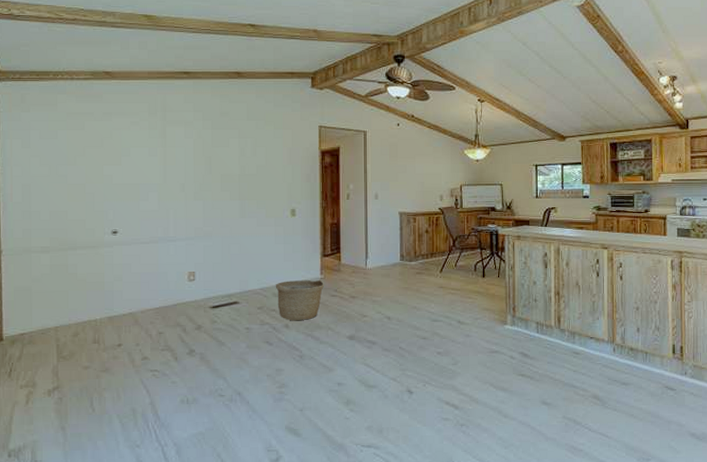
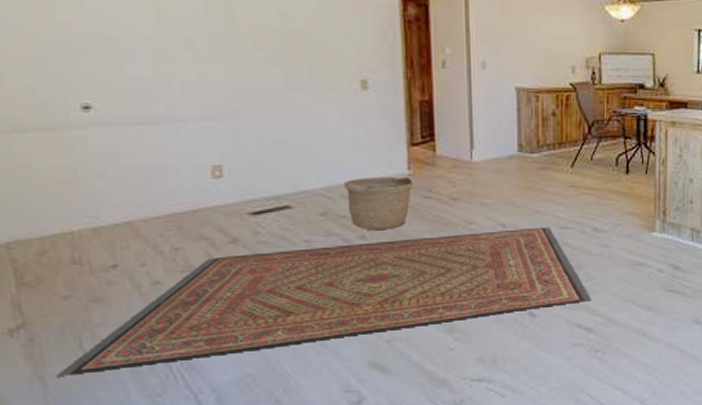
area rug: none [73,320,457,428] -> present [56,227,592,378]

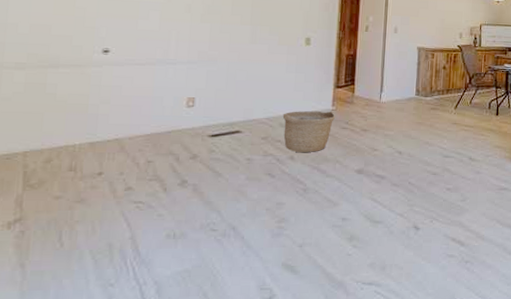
area rug: present [56,227,592,378] -> none [35,155,465,265]

